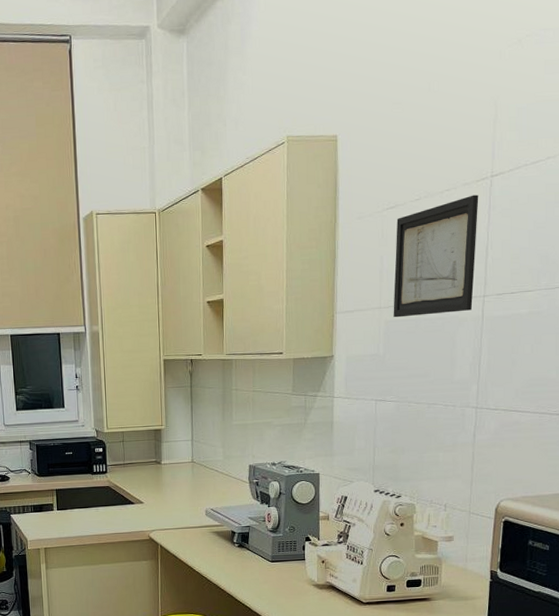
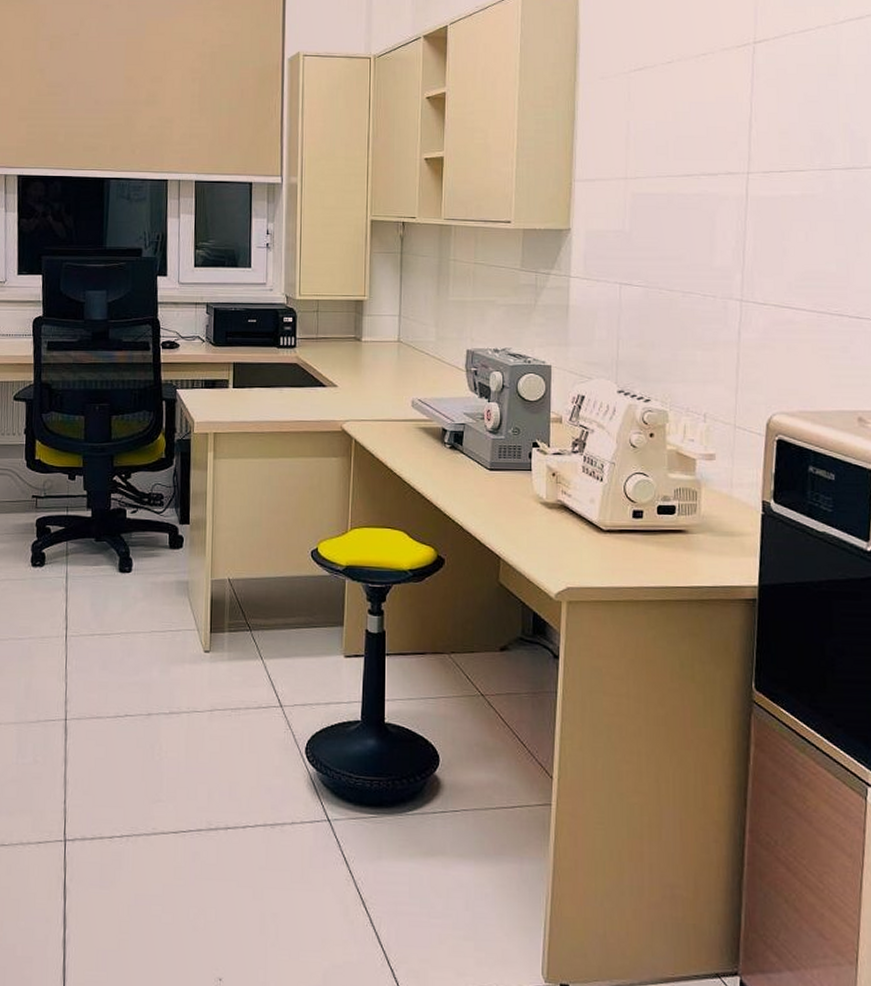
wall art: present [393,194,479,318] -> none [641,61,740,191]

